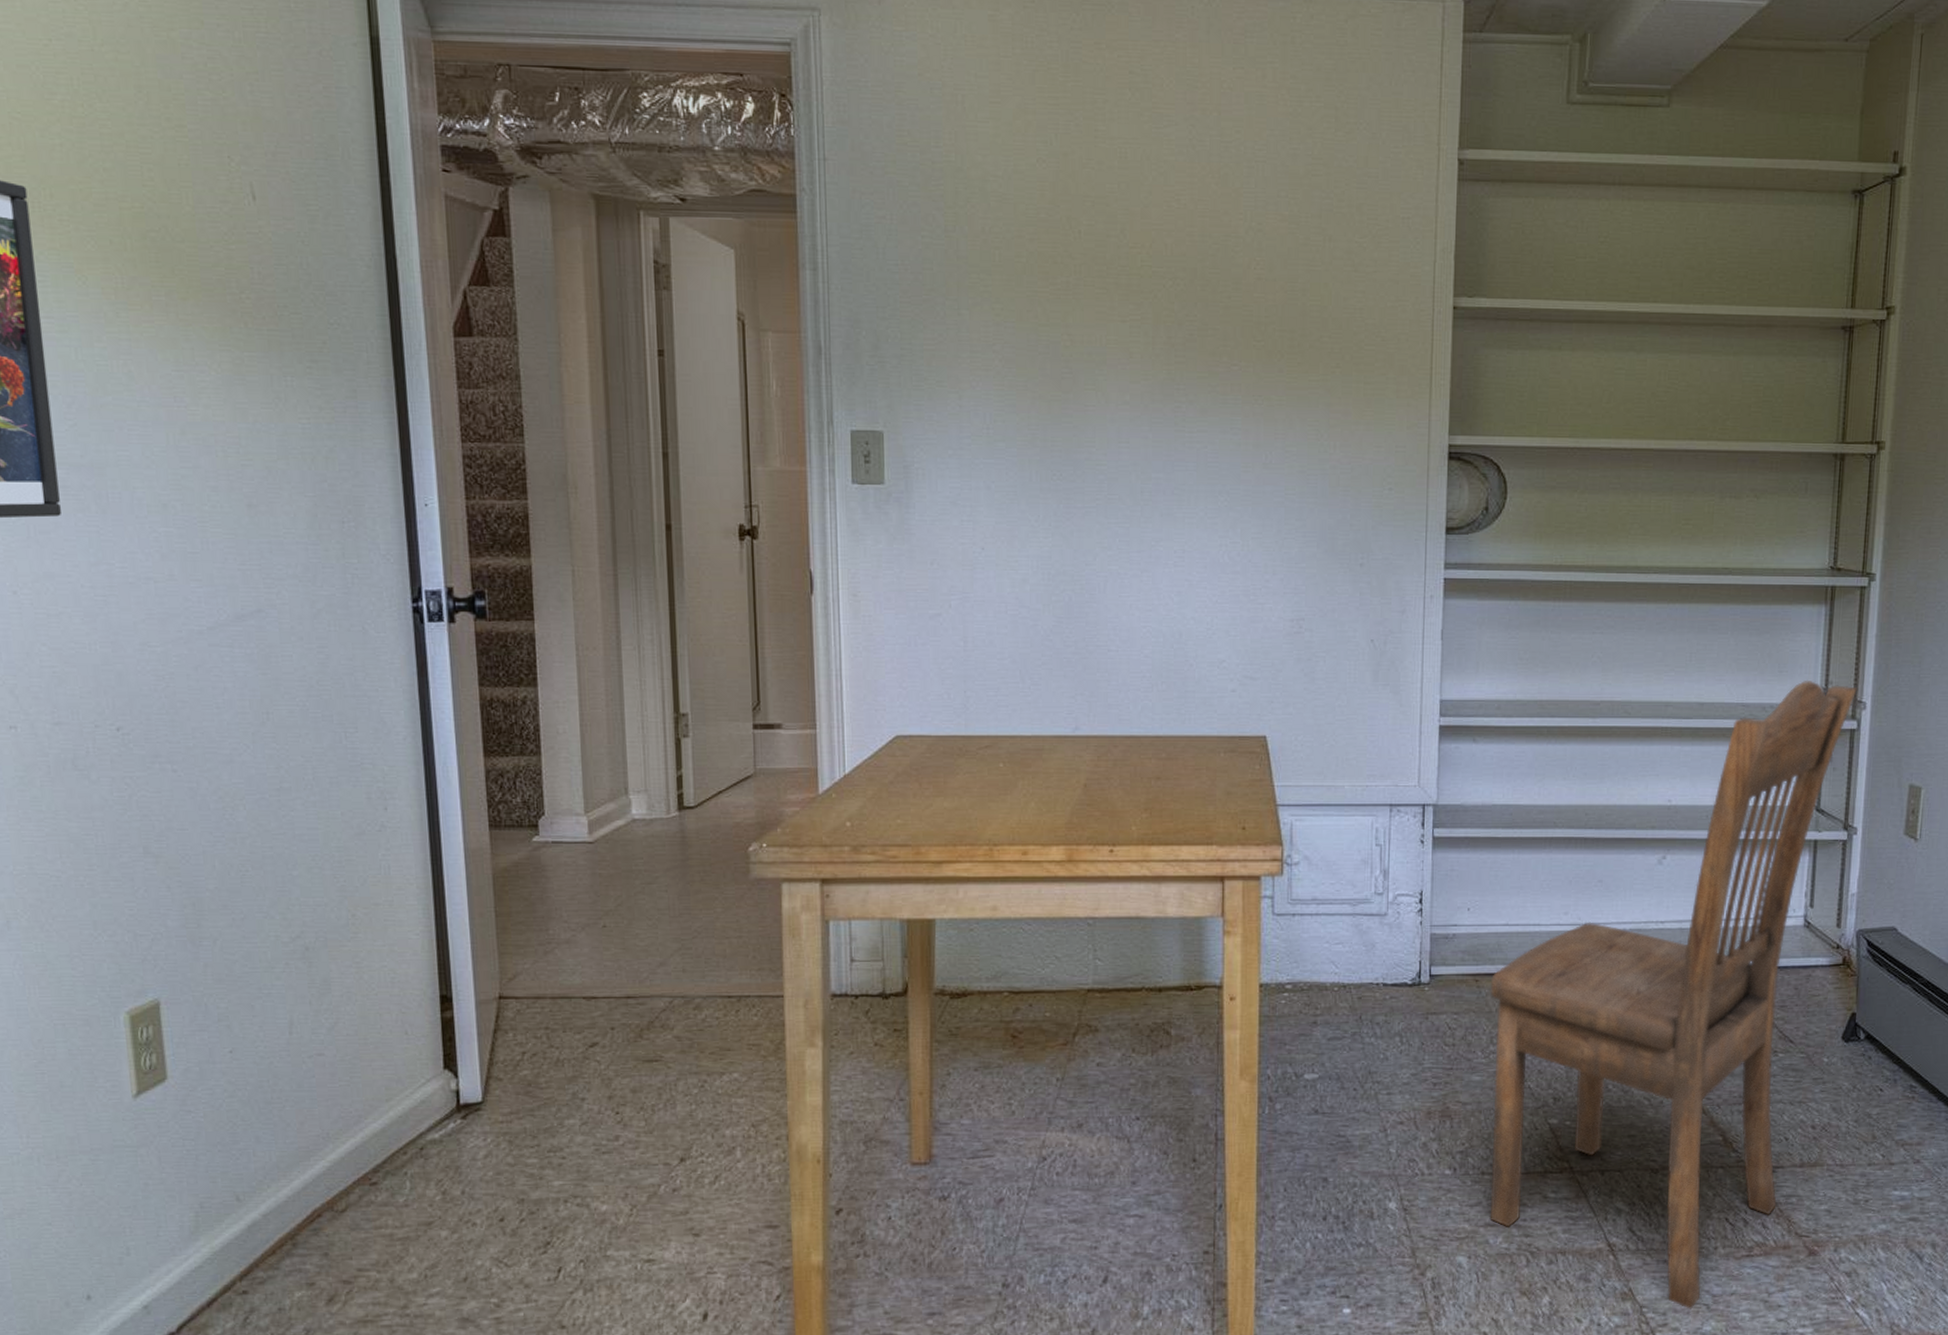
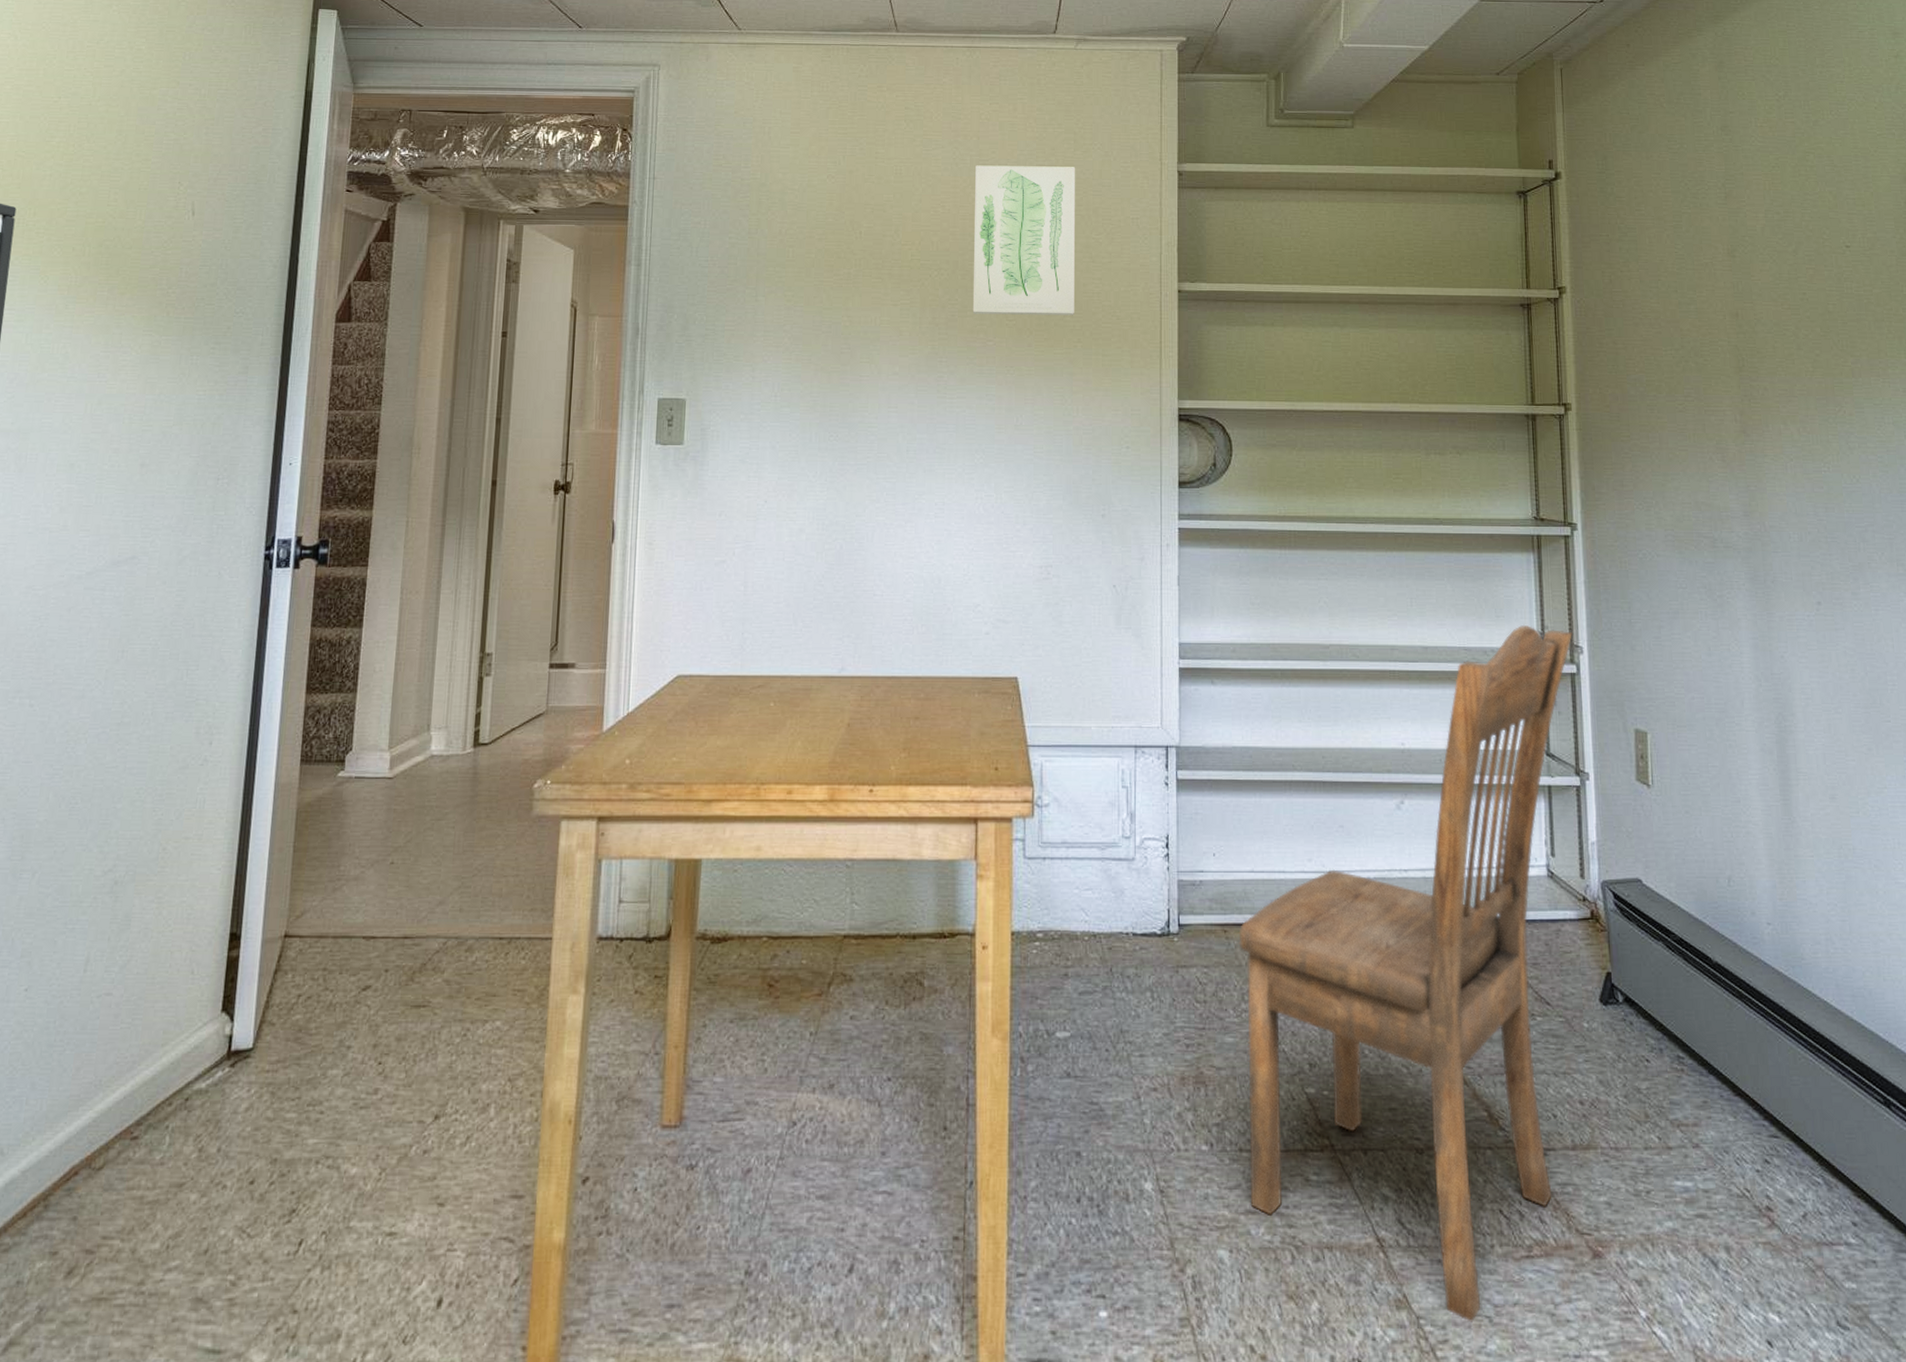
wall art: none [1214,148,1337,336] -> present [972,165,1076,316]

